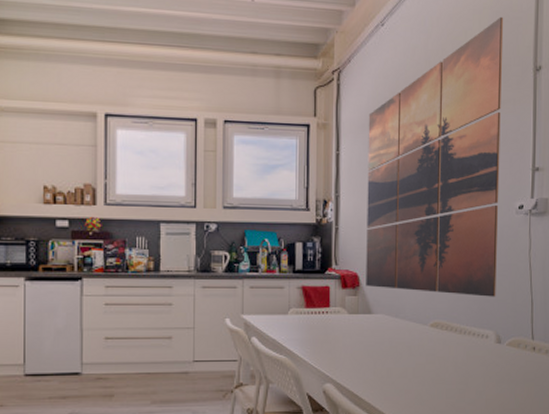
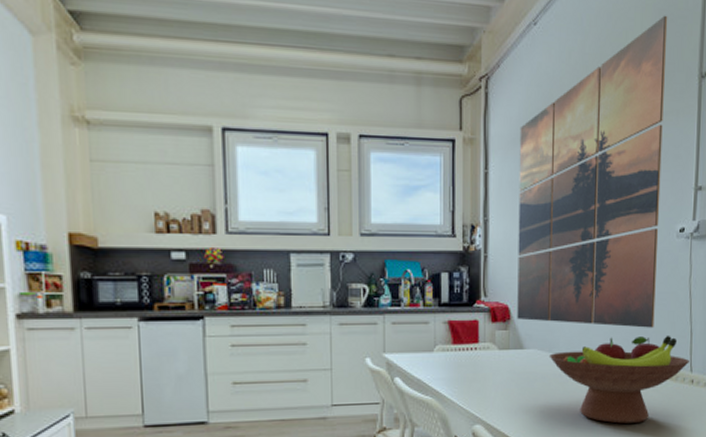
fruit bowl: none [395,304,531,387] -> present [549,335,689,424]

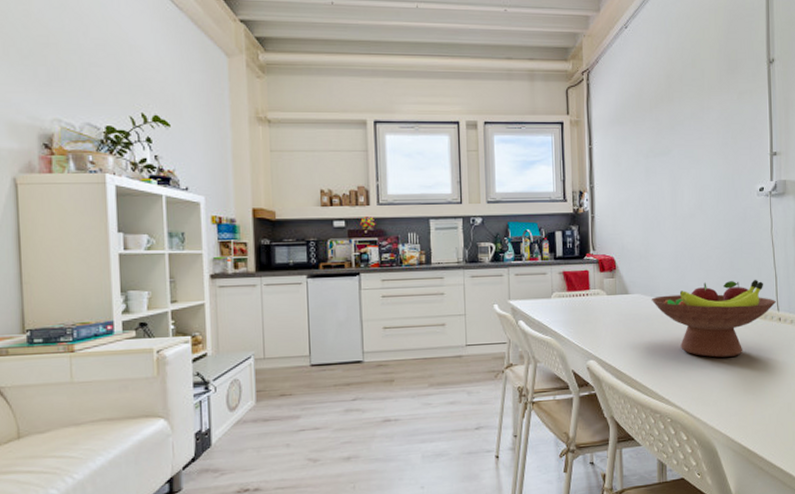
wall art: present [517,15,668,328] -> none [617,15,742,274]

